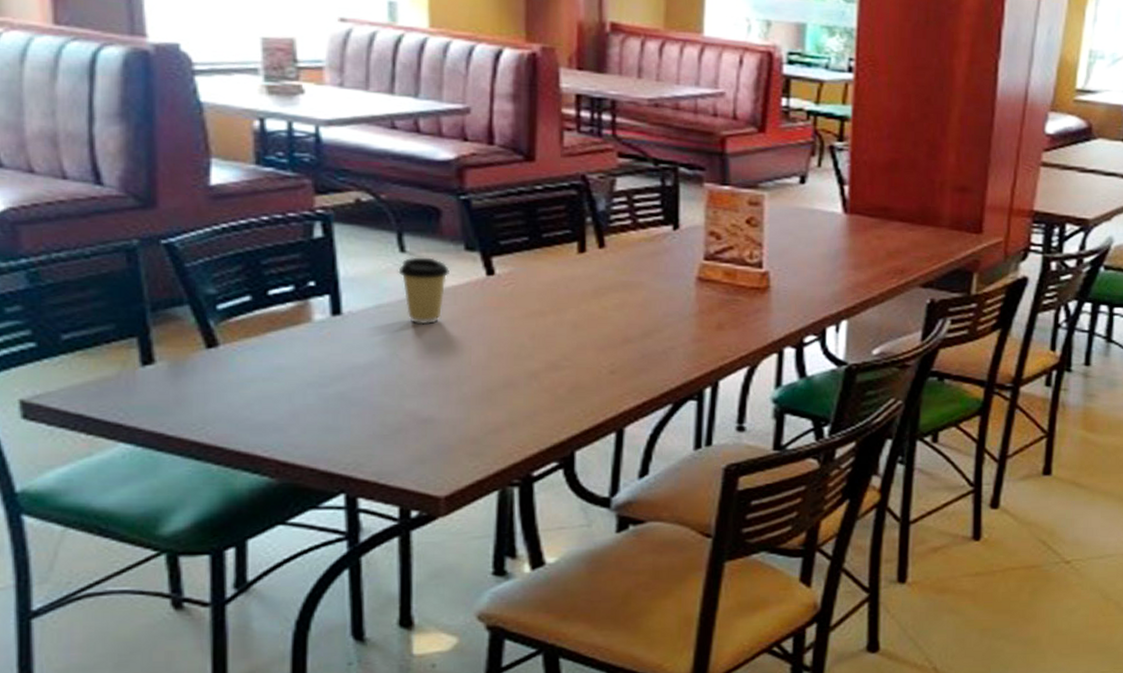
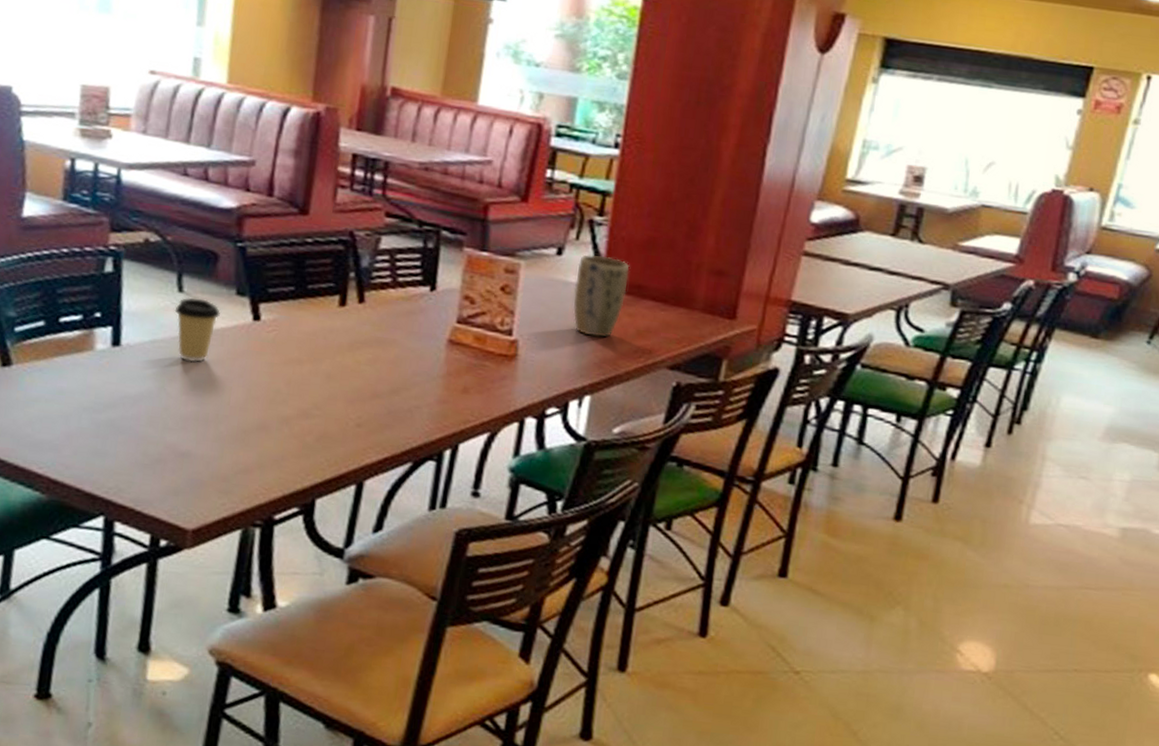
plant pot: none [821,180,874,262] -> present [573,254,630,338]

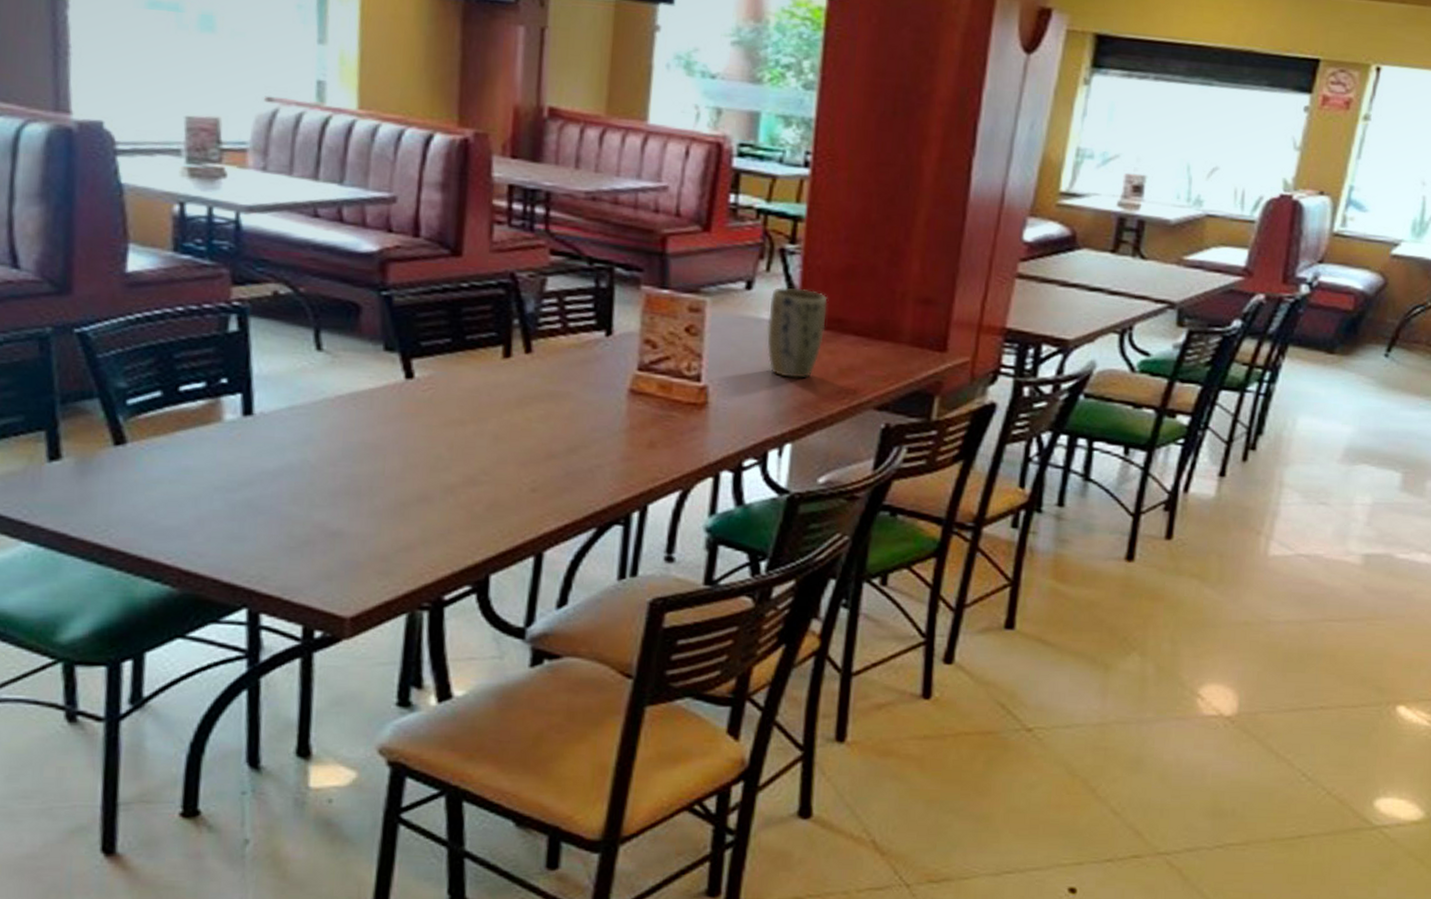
coffee cup: present [174,297,220,363] -> none [313,356,367,430]

